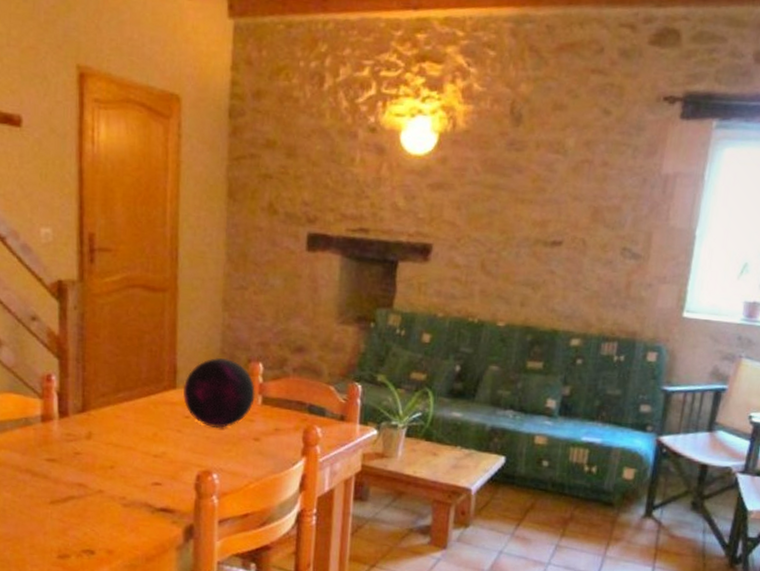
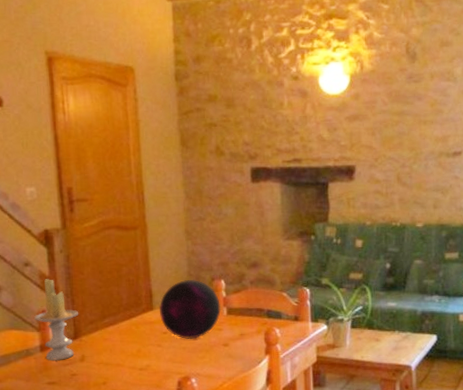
candle: none [38,338,89,435] -> present [34,279,78,360]

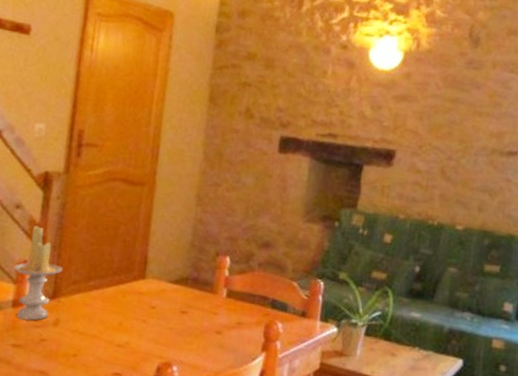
decorative orb: present [160,279,221,339] -> none [151,250,222,320]

